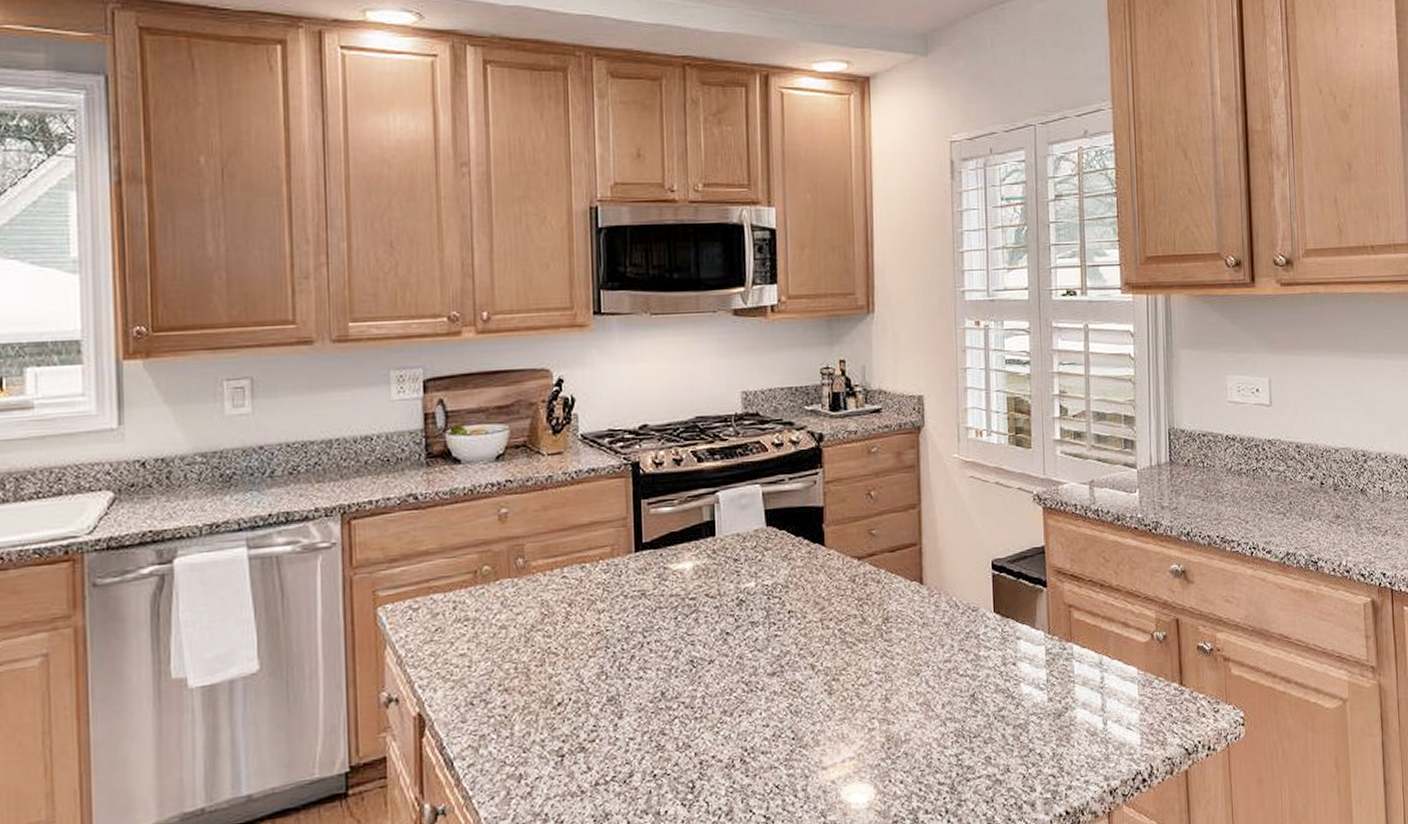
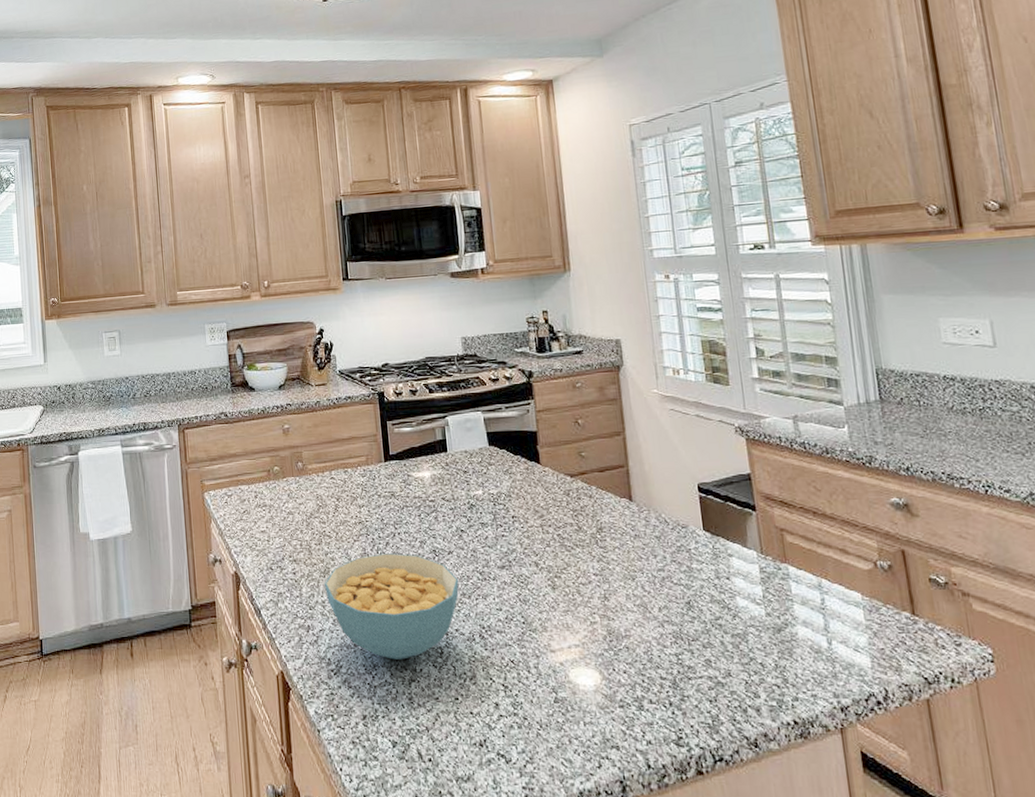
cereal bowl: none [546,668,720,804] -> present [325,553,459,660]

